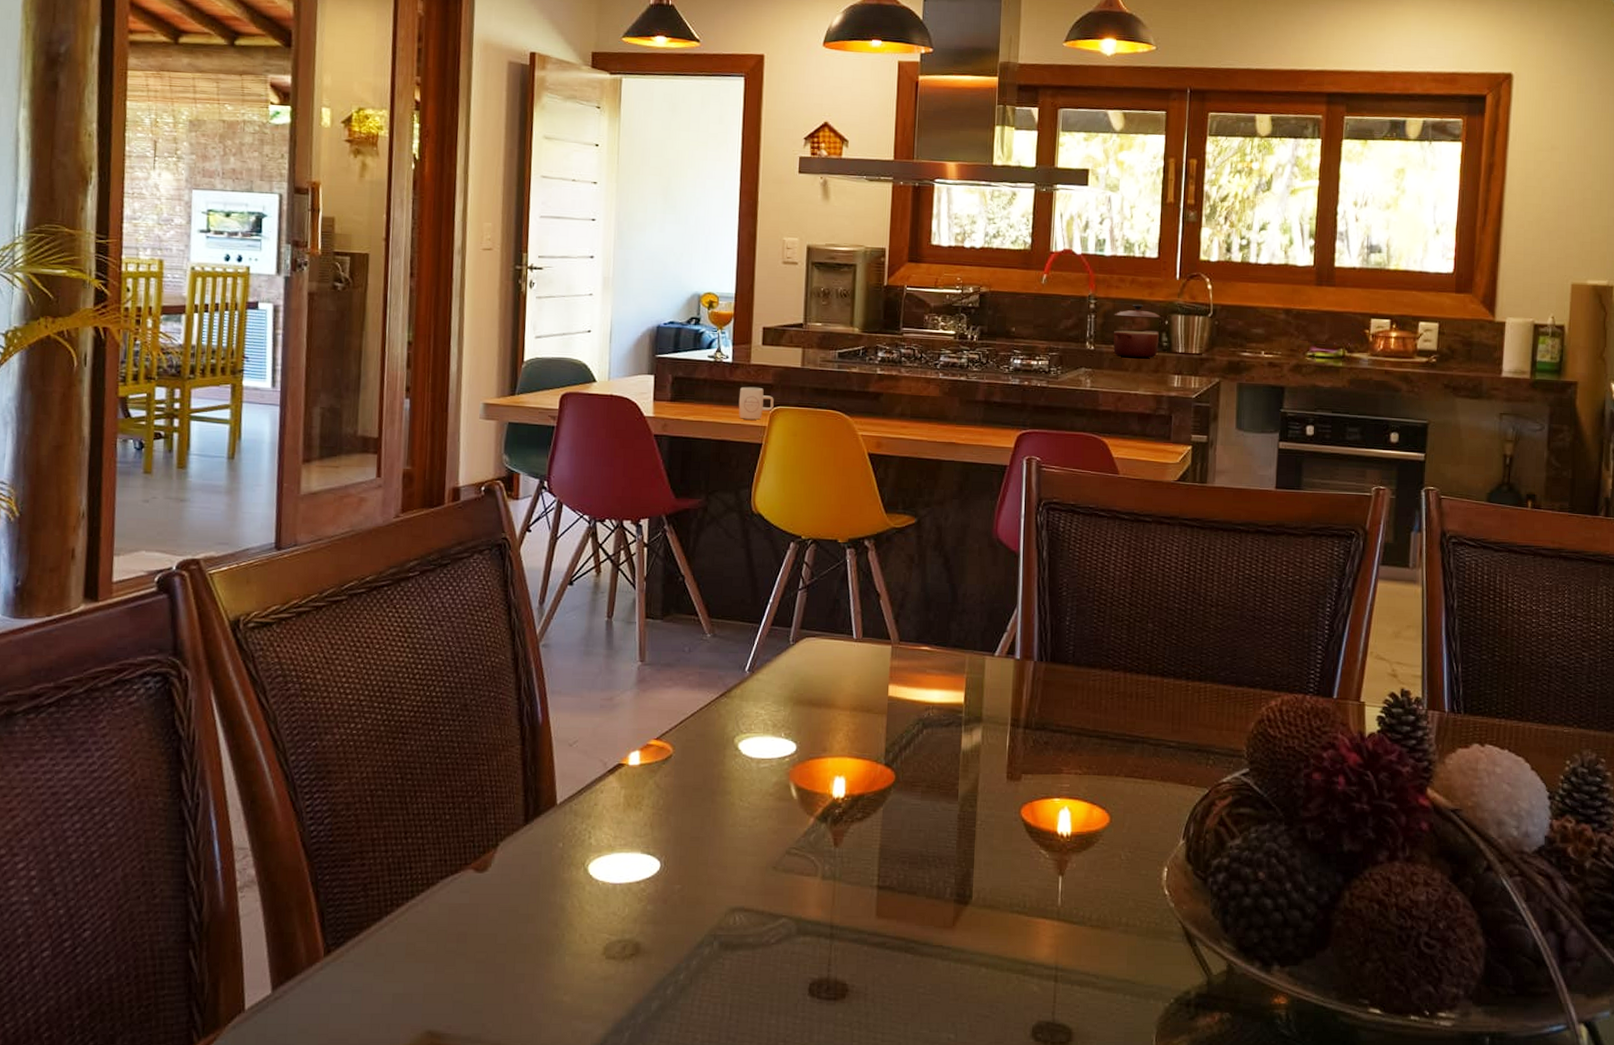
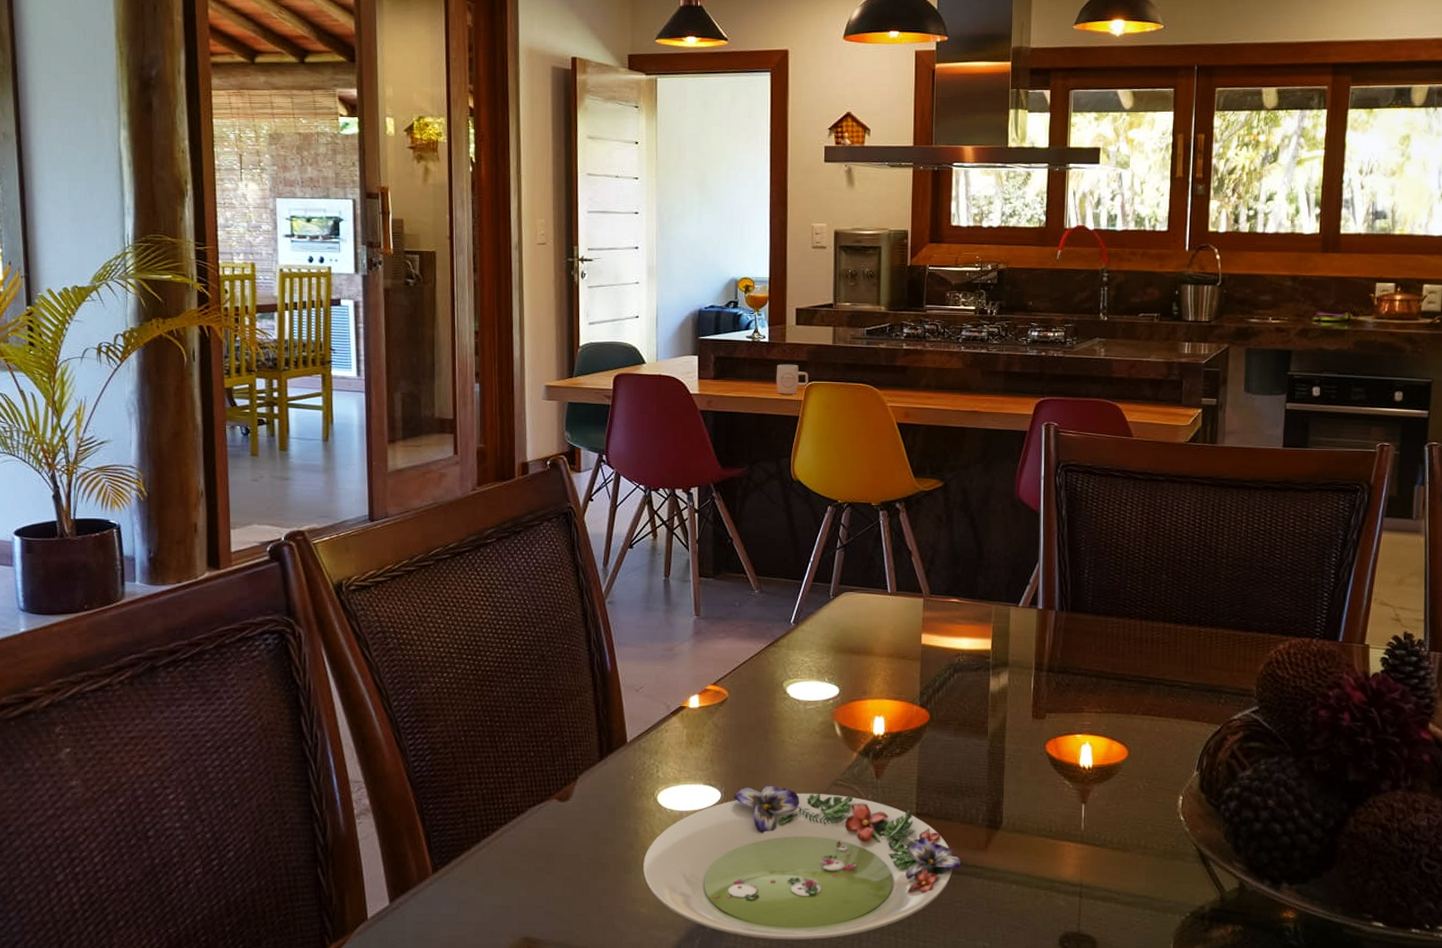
salad plate: none [568,855,926,1033] -> present [643,786,962,940]
saucepan: present [1113,304,1160,358] -> none [1125,276,1171,327]

